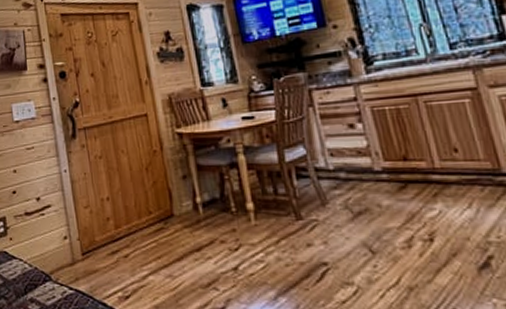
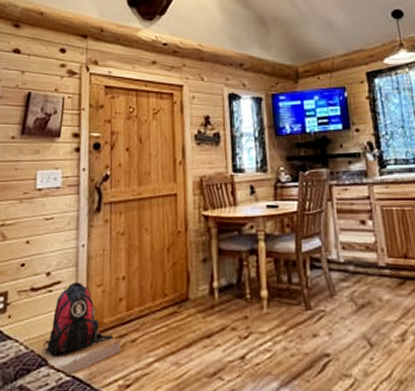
backpack: none [36,204,116,289] -> present [33,281,121,376]

